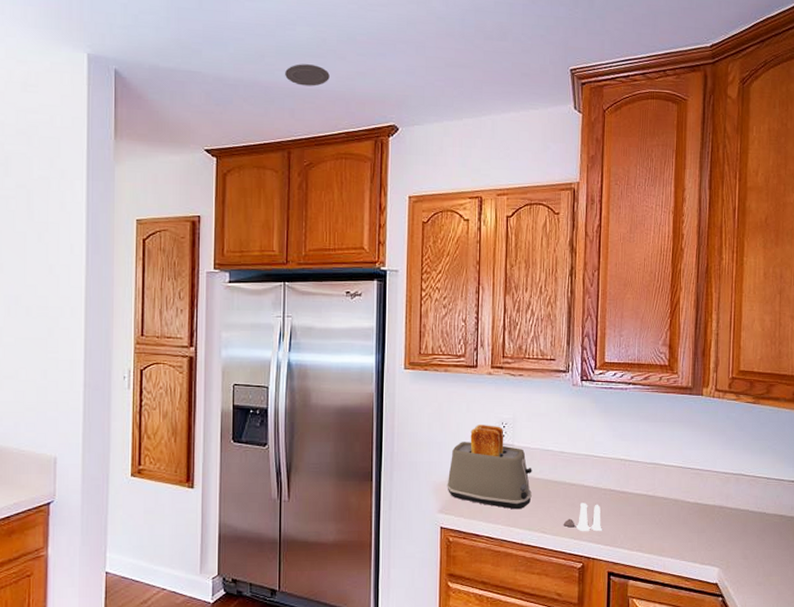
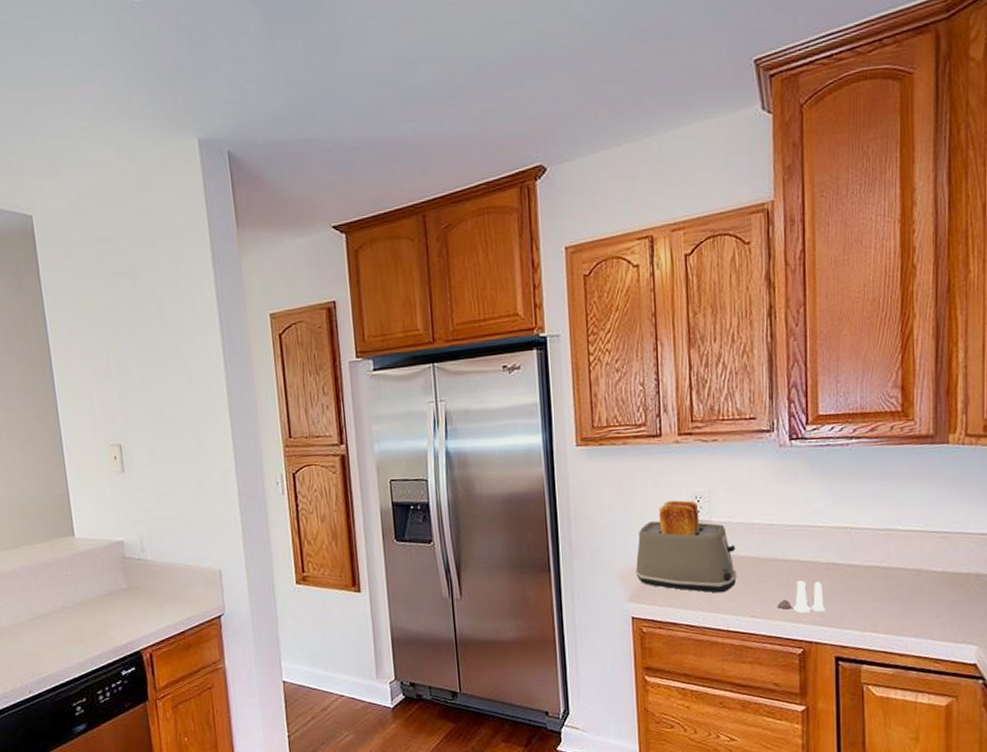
recessed light: present [285,64,330,87] -> none [410,108,461,136]

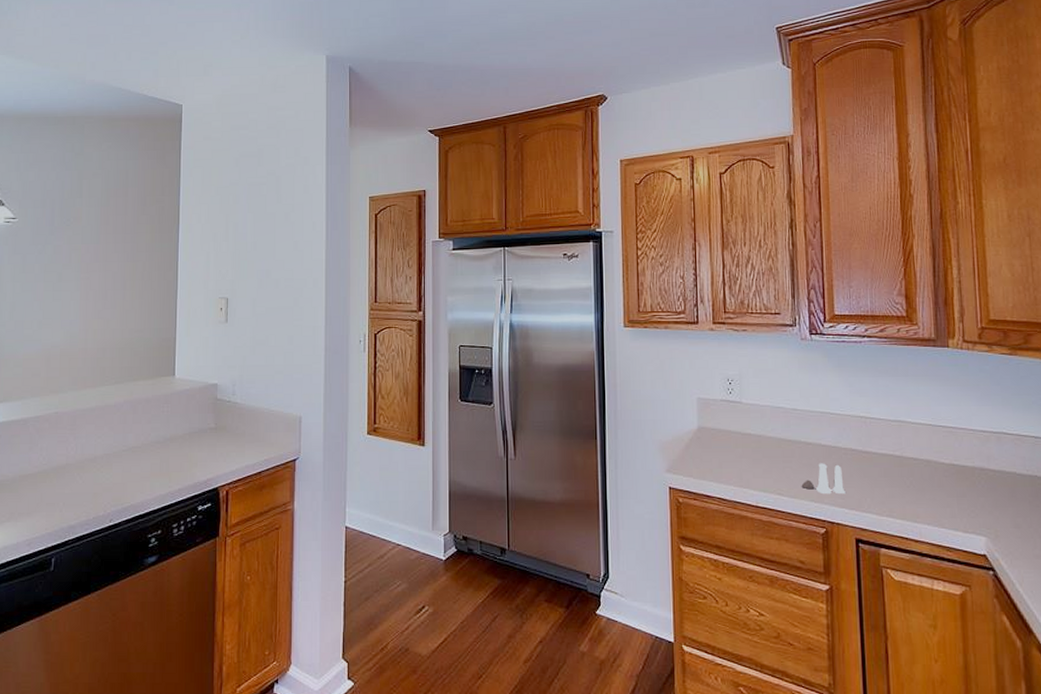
toaster: present [635,500,737,593] -> none [673,381,765,470]

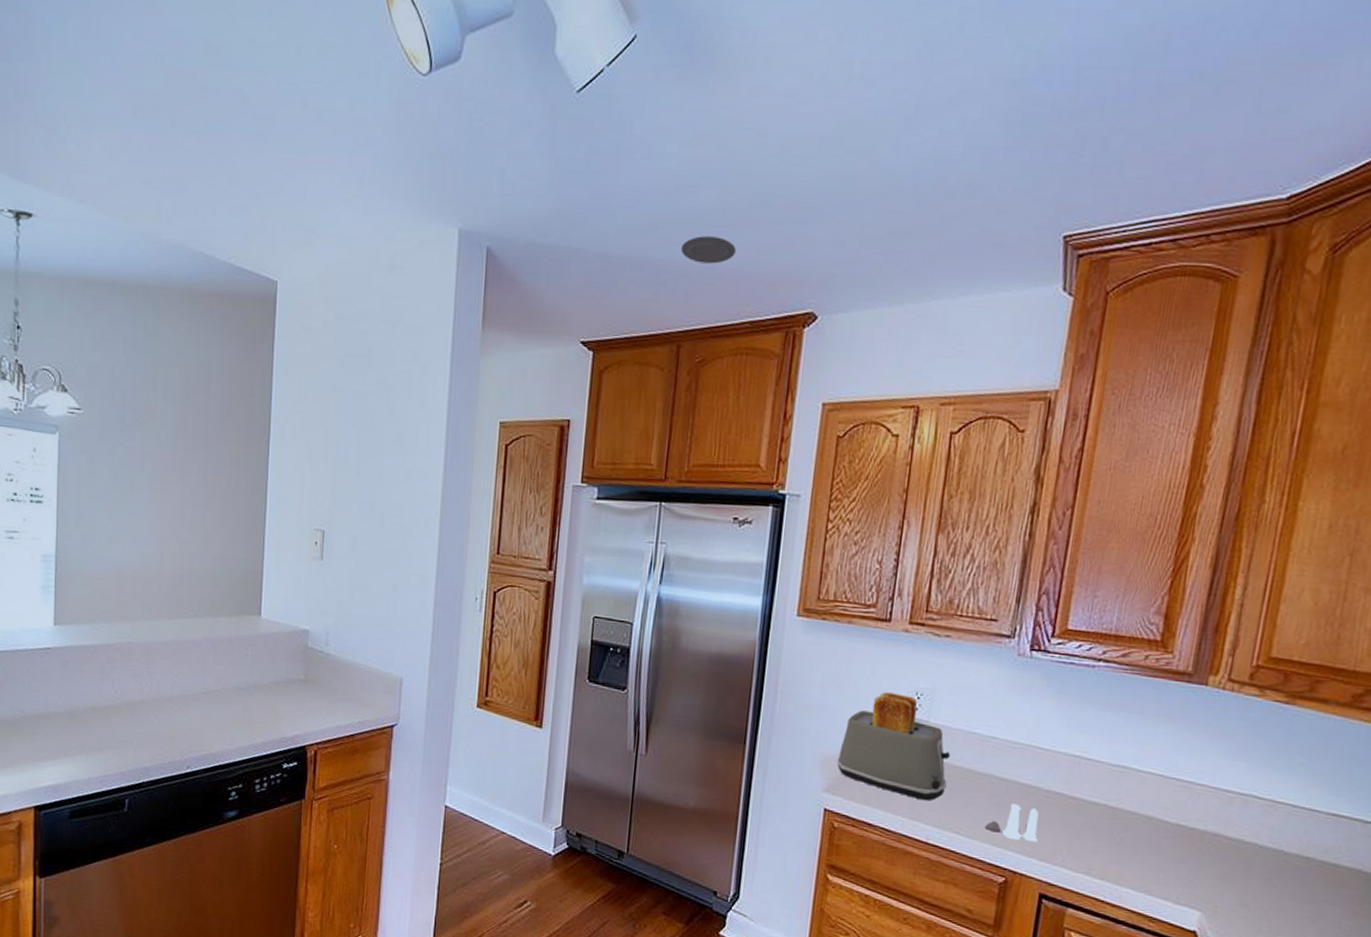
recessed light: none [499,46,540,66] -> present [681,236,736,264]
toaster: none [673,381,765,470] -> present [837,692,951,801]

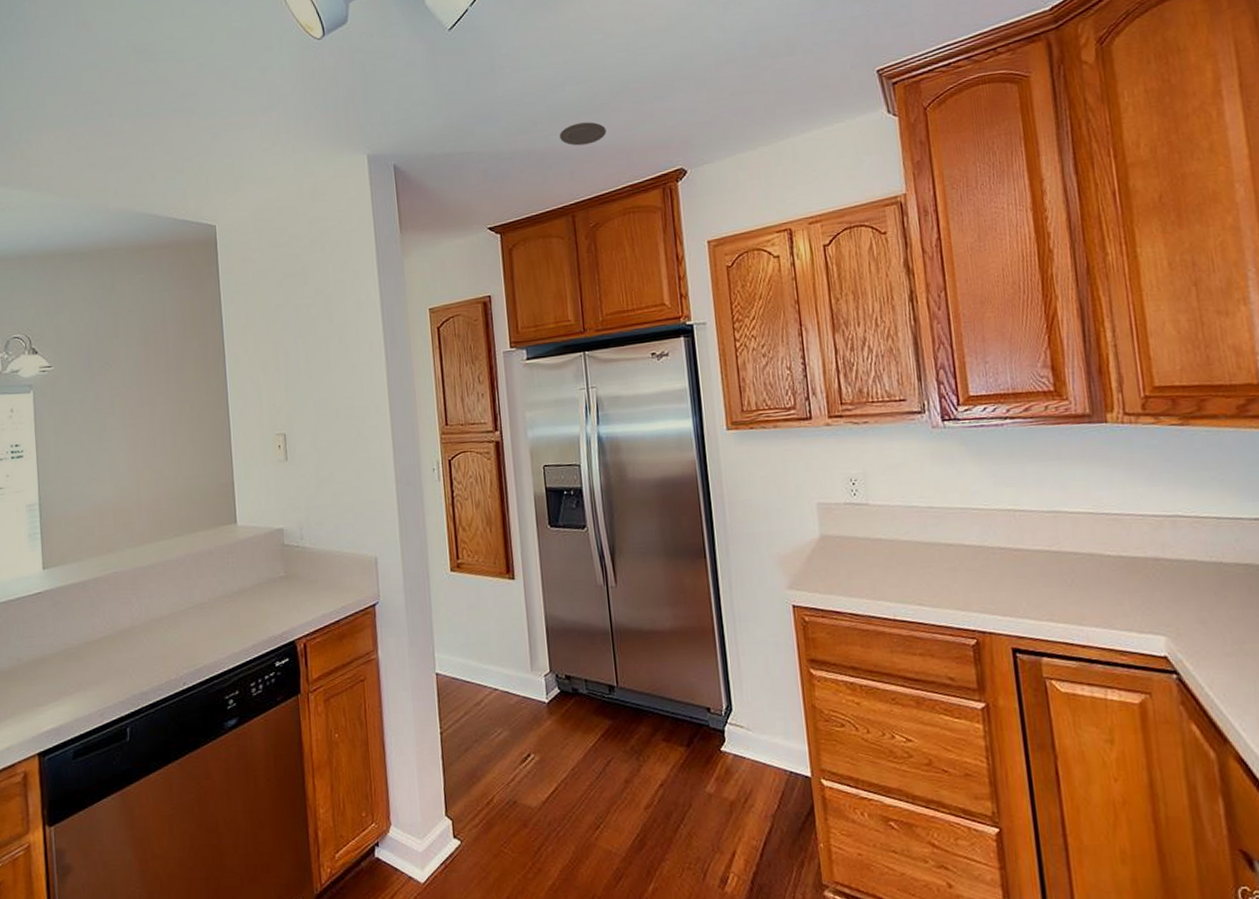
toaster: present [837,692,951,801] -> none [793,483,900,580]
salt and pepper shaker set: present [984,803,1039,843] -> none [944,566,997,601]

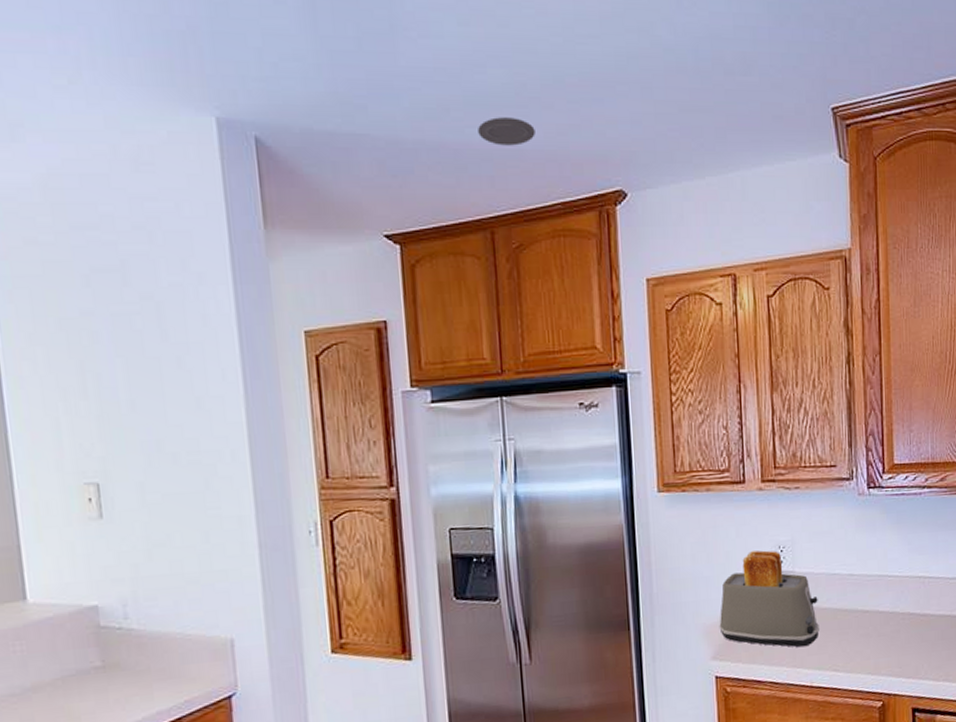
toaster: none [793,483,900,580] -> present [719,550,819,648]

